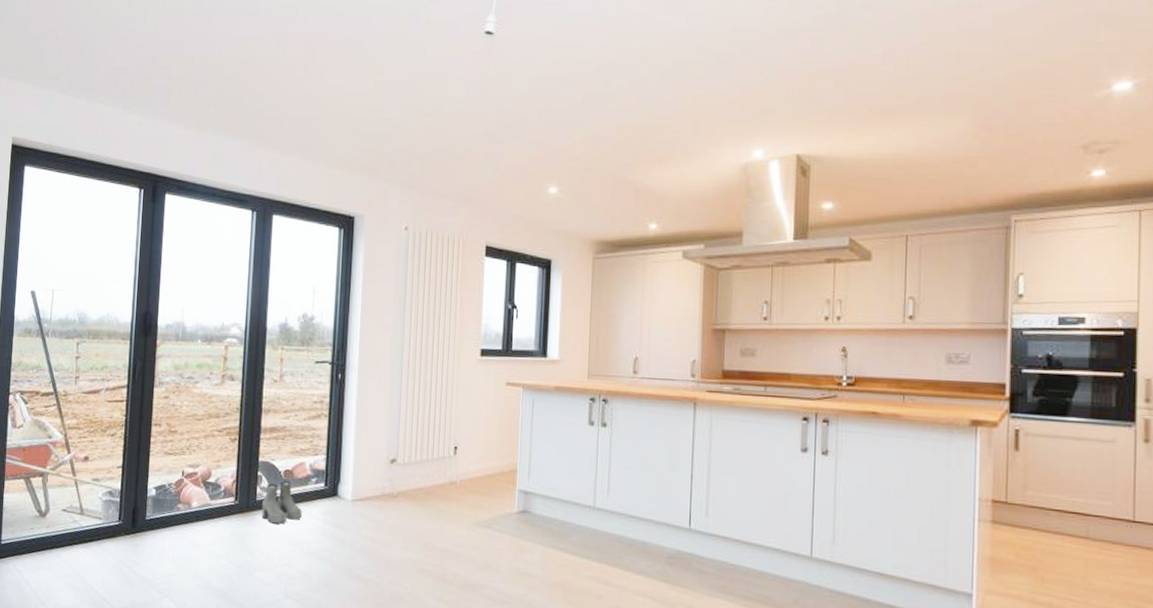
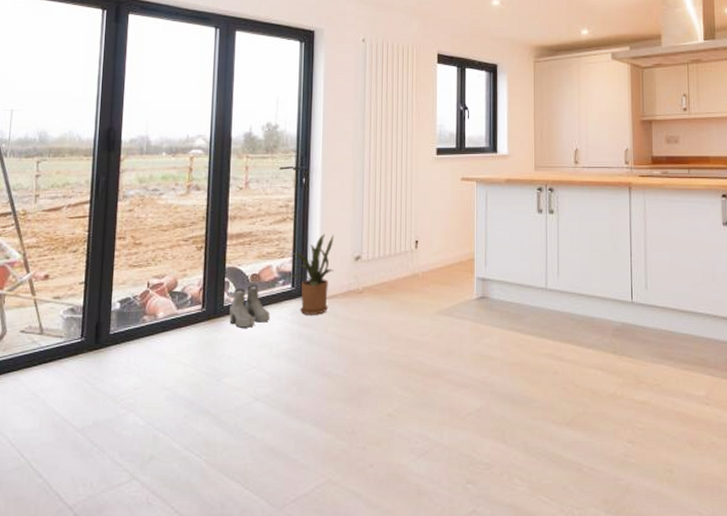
house plant: none [321,433,370,517] -> present [288,234,335,315]

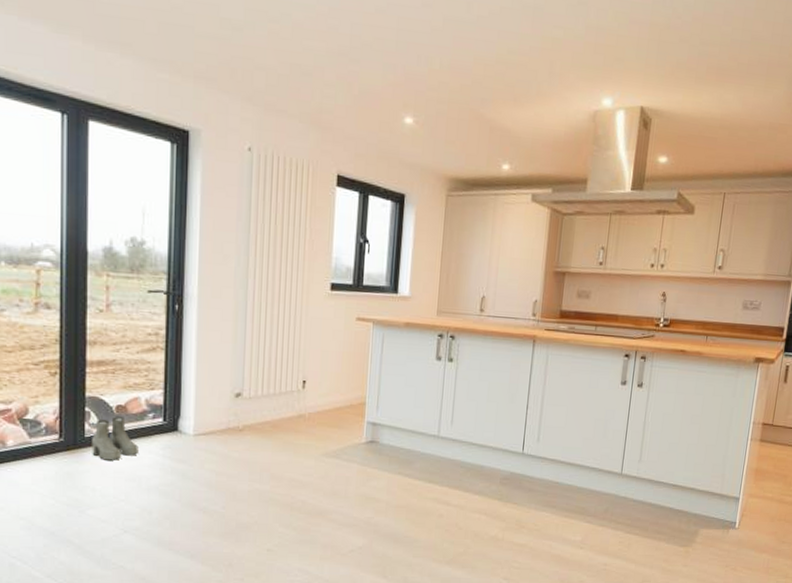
house plant: present [288,234,335,315] -> none [159,367,212,451]

